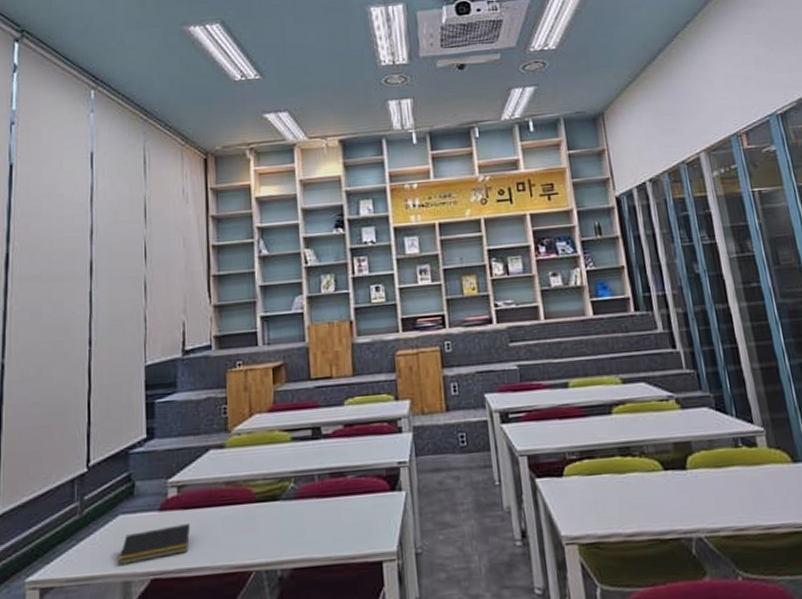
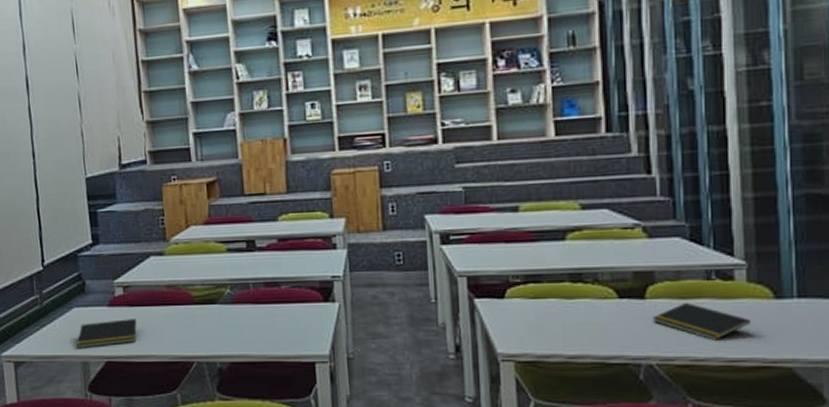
notepad: none [695,470,777,508] -> present [652,302,750,341]

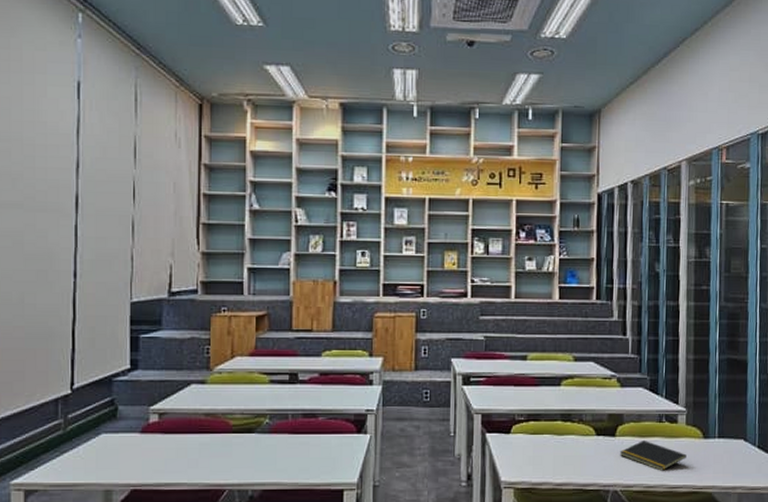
notepad: present [77,319,137,349] -> none [102,446,170,477]

